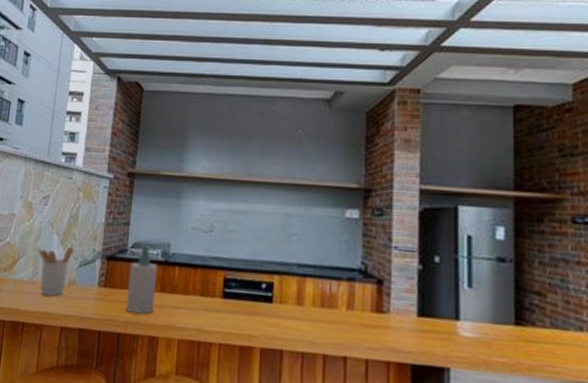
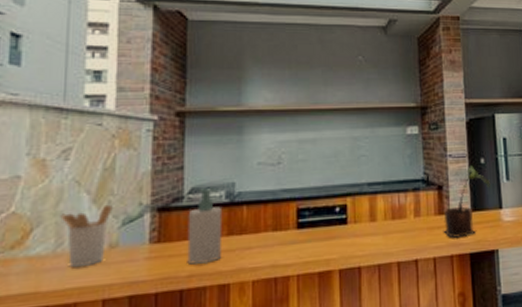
potted plant: none [379,262,445,344] -> present [443,165,490,238]

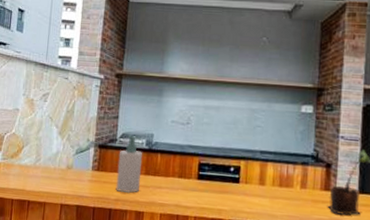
utensil holder: present [60,204,113,267] -> none [40,137,71,178]

